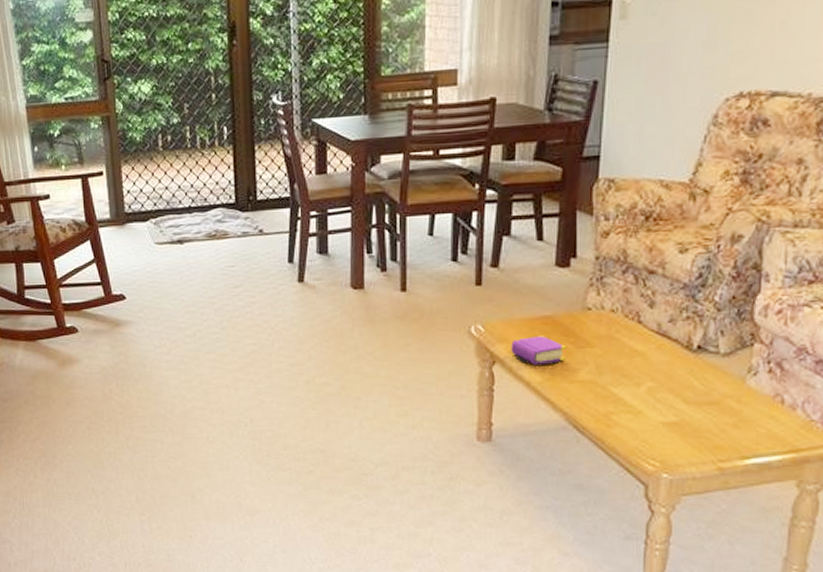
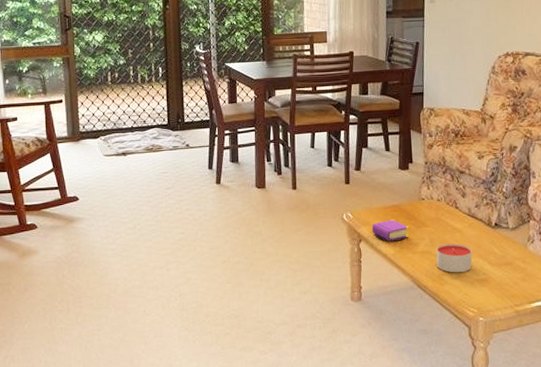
candle: none [603,372,659,412] -> present [436,243,472,273]

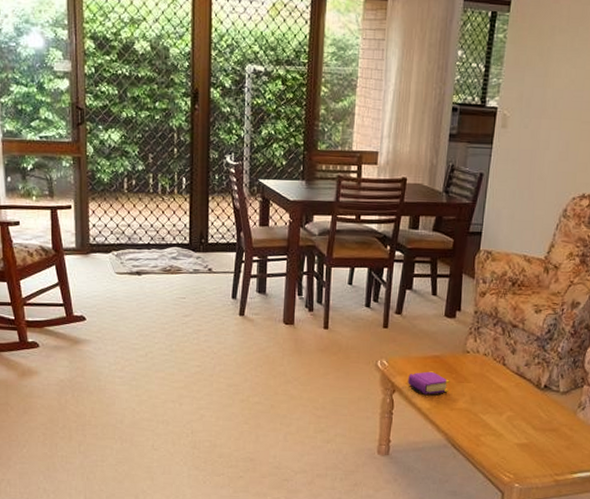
candle: present [436,243,472,273] -> none [474,403,516,435]

